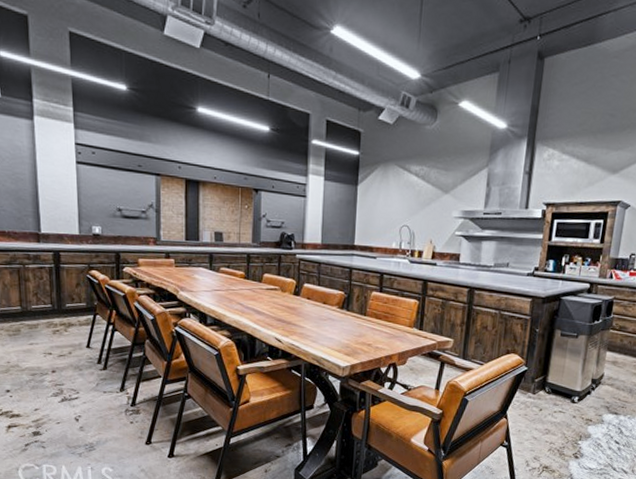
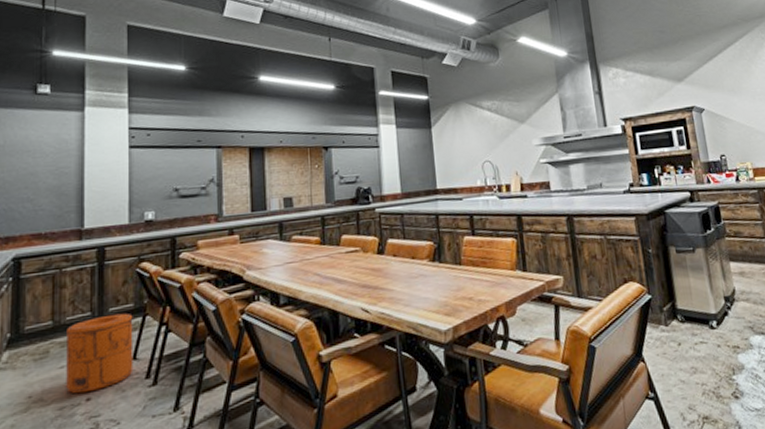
trash can: none [33,309,88,366] -> present [66,313,133,394]

